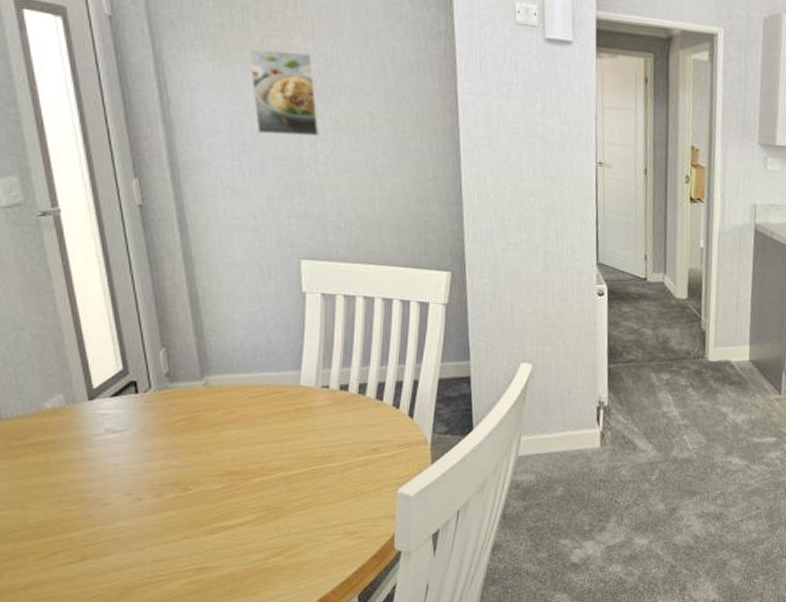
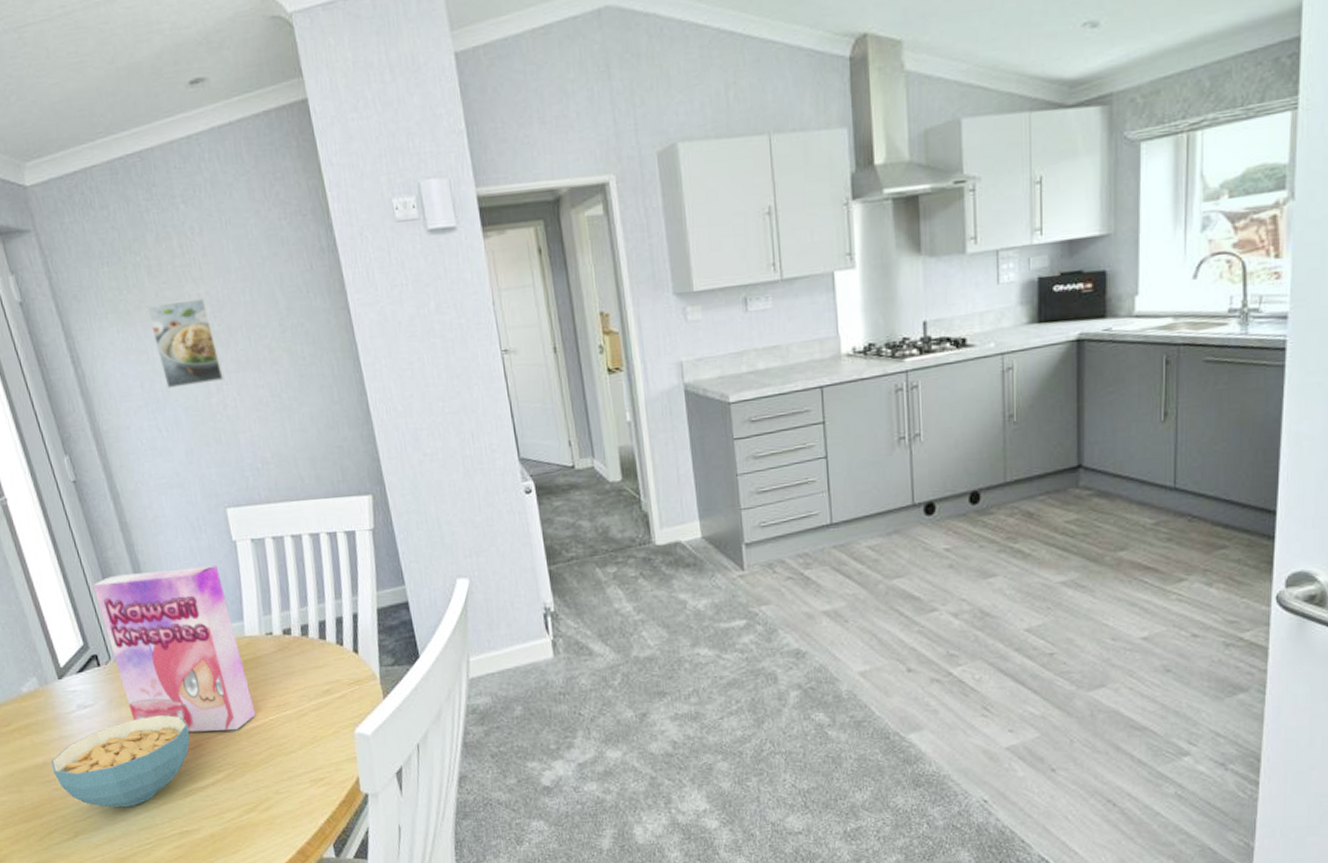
cereal bowl: none [66,449,225,537] -> present [51,714,191,808]
cereal box: none [143,305,299,475] -> present [92,565,256,732]

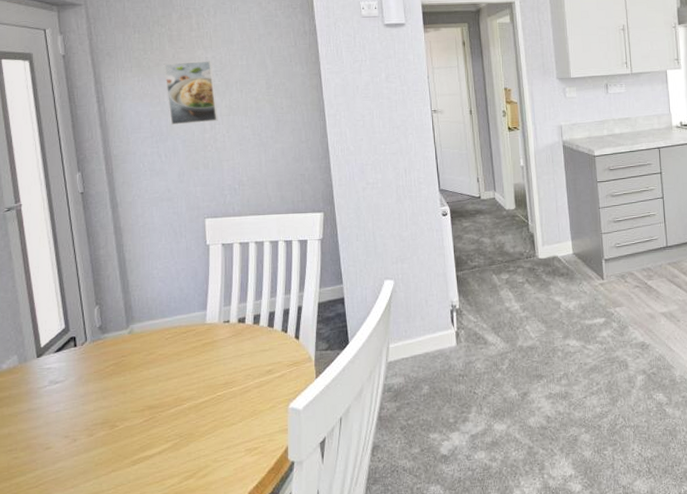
cereal bowl: present [51,714,191,808] -> none [16,390,146,475]
cereal box: present [92,565,256,732] -> none [82,264,206,406]

